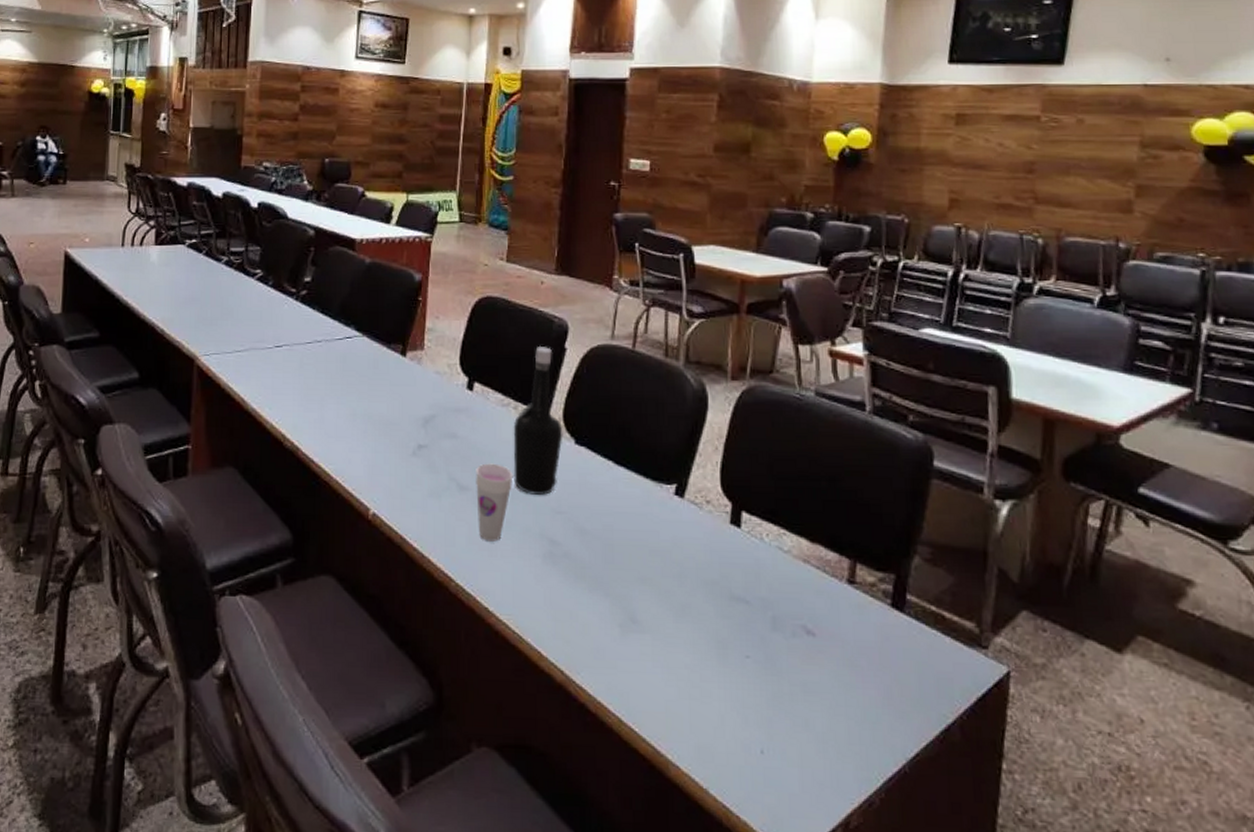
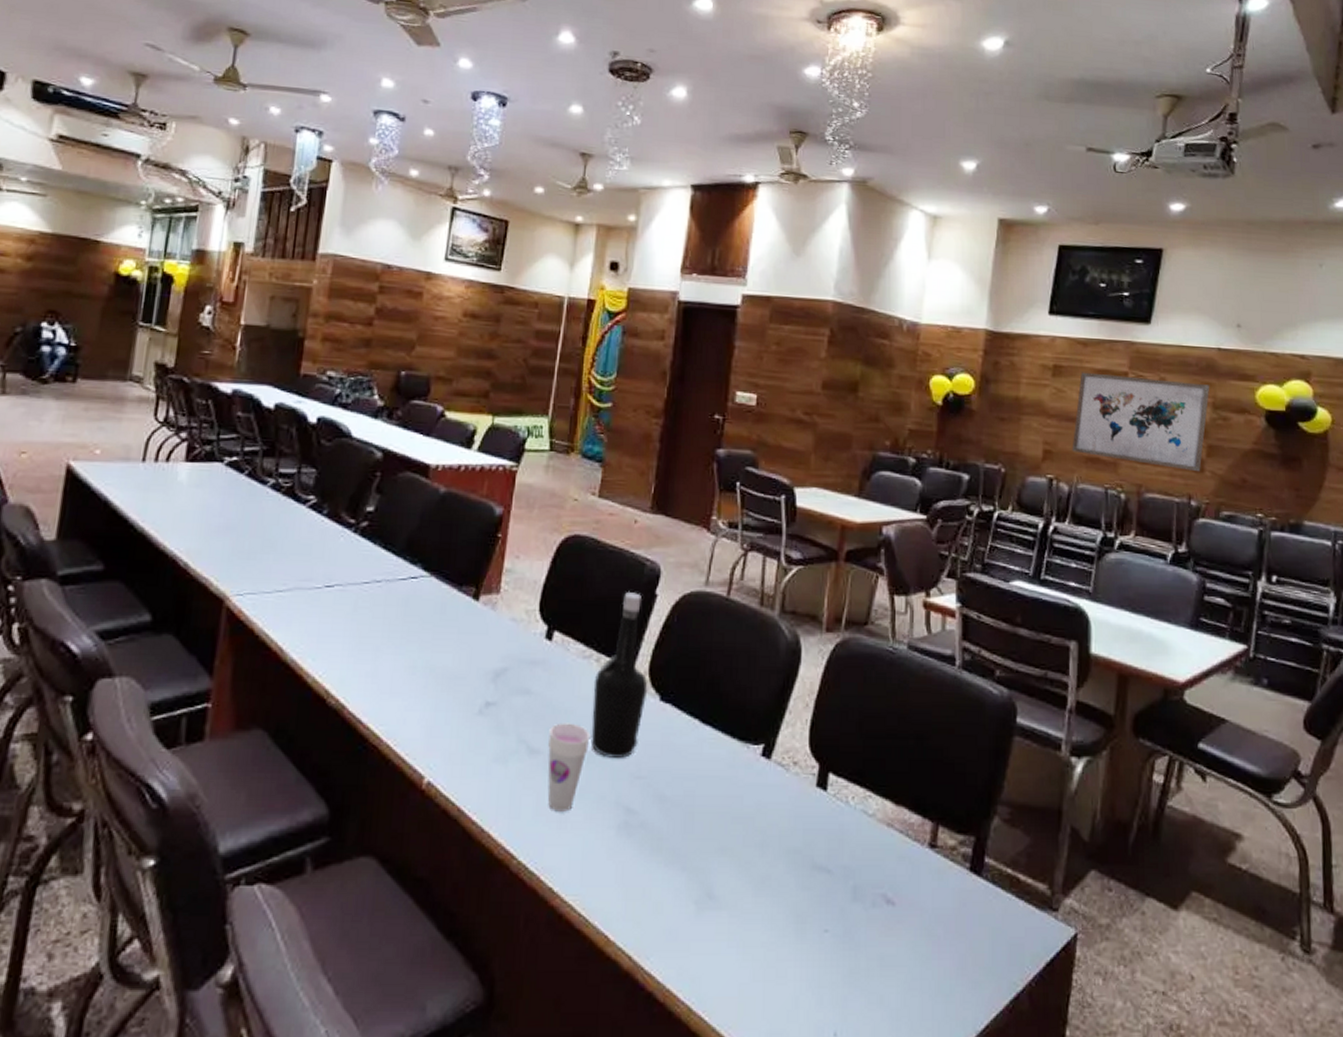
wall art: none [980,118,1137,214] -> present [1072,372,1210,472]

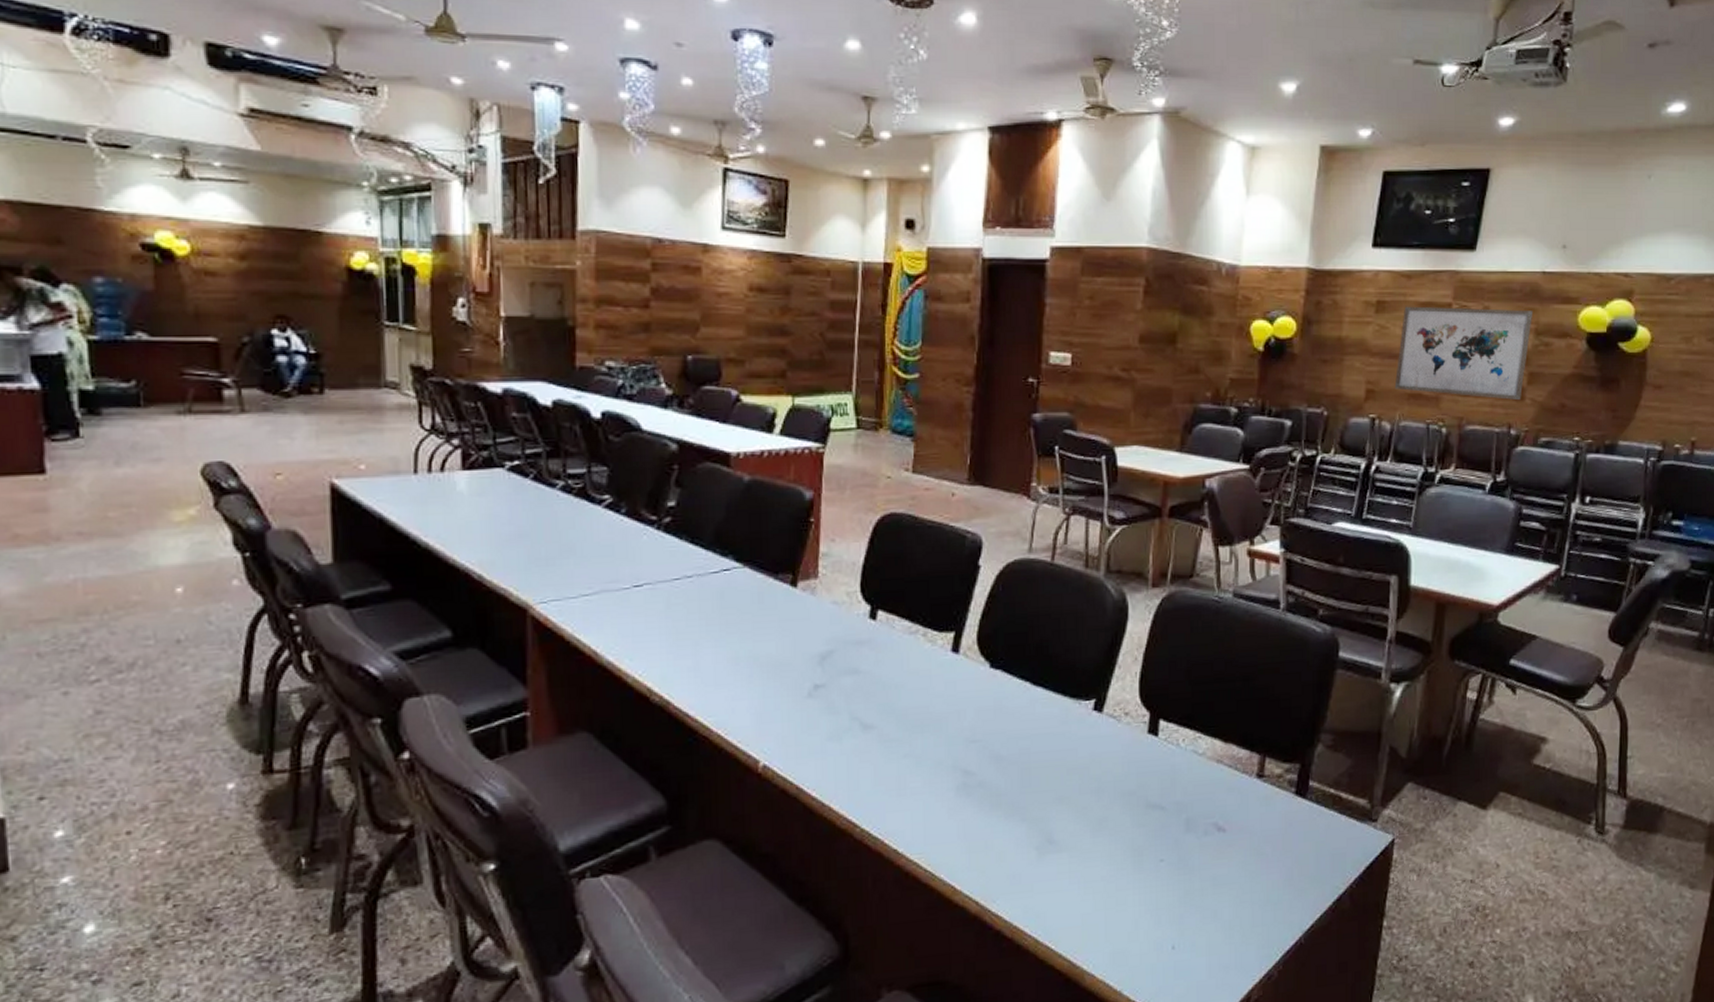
cup: present [547,723,591,812] -> none [881,696,923,780]
bottle: present [590,592,648,758] -> none [922,565,977,726]

